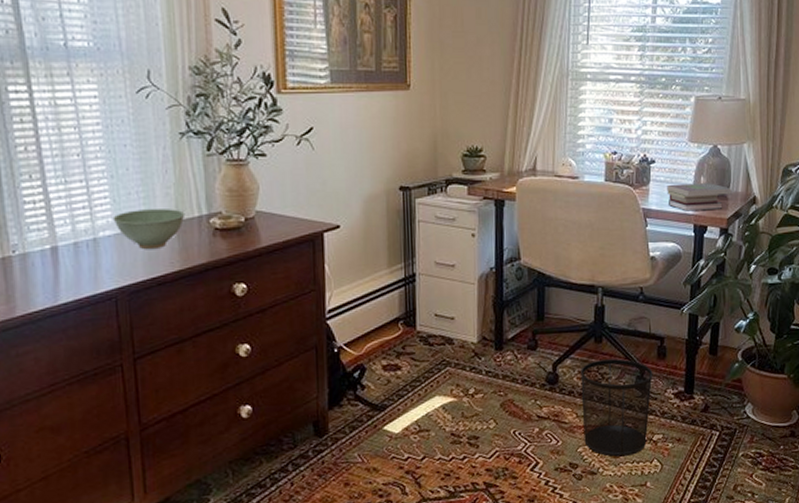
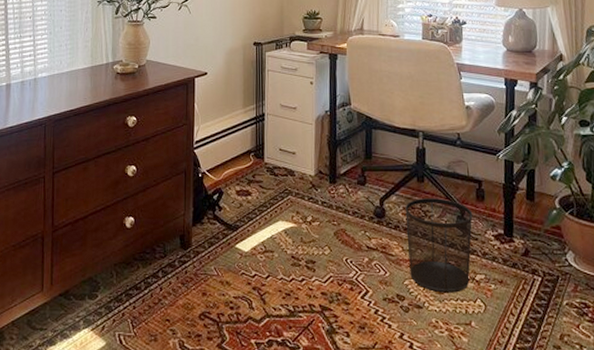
bowl: present [112,209,186,249] -> none [48,57,97,87]
books: present [667,183,732,212] -> none [478,42,539,67]

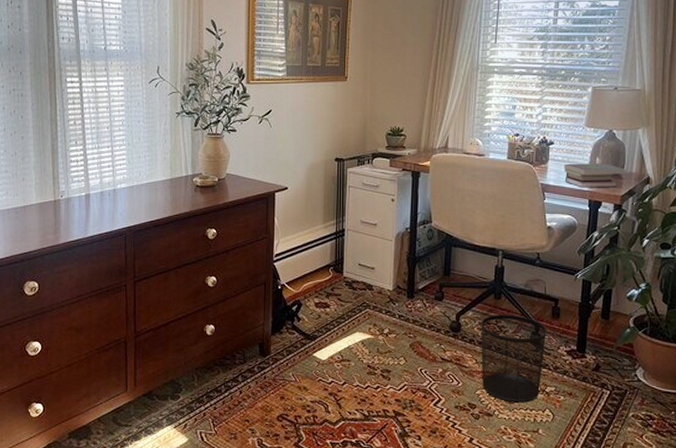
books: none [478,42,539,67] -> present [564,163,626,188]

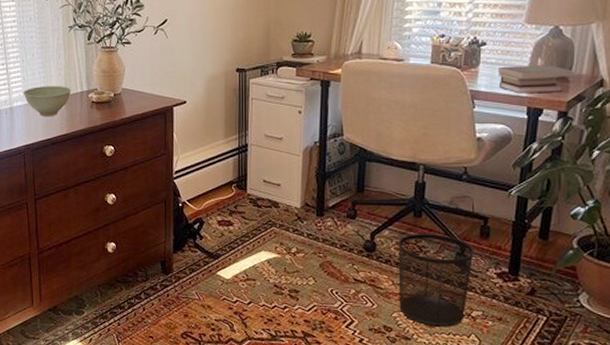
bowl: none [127,169,177,199] -> present [23,86,72,116]

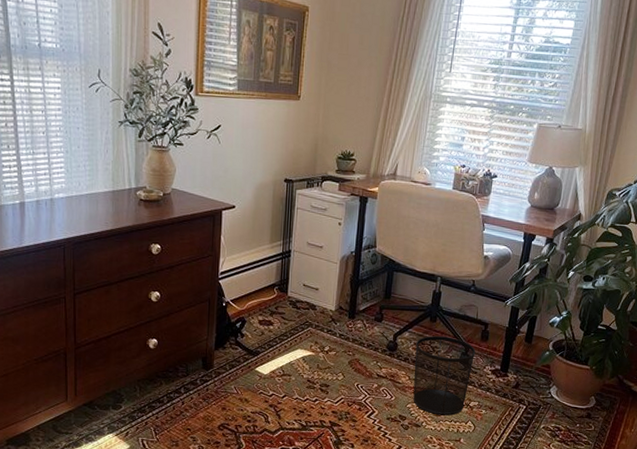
bowl: present [23,86,72,116] -> none [65,179,119,211]
books: present [498,65,574,94] -> none [504,196,561,222]

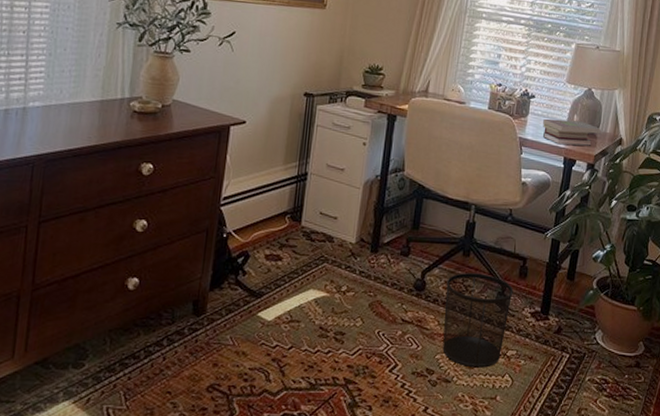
books: none [504,196,561,222] -> present [542,118,601,147]

